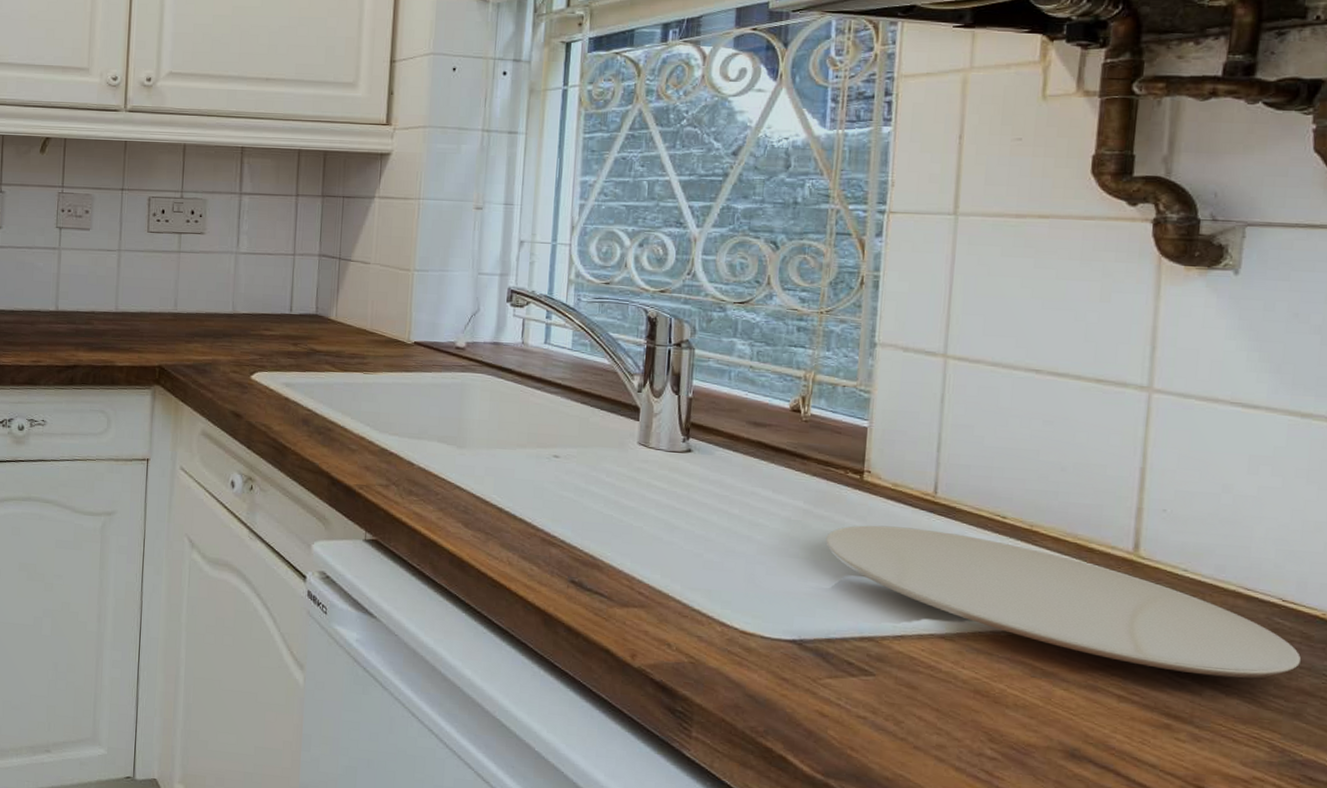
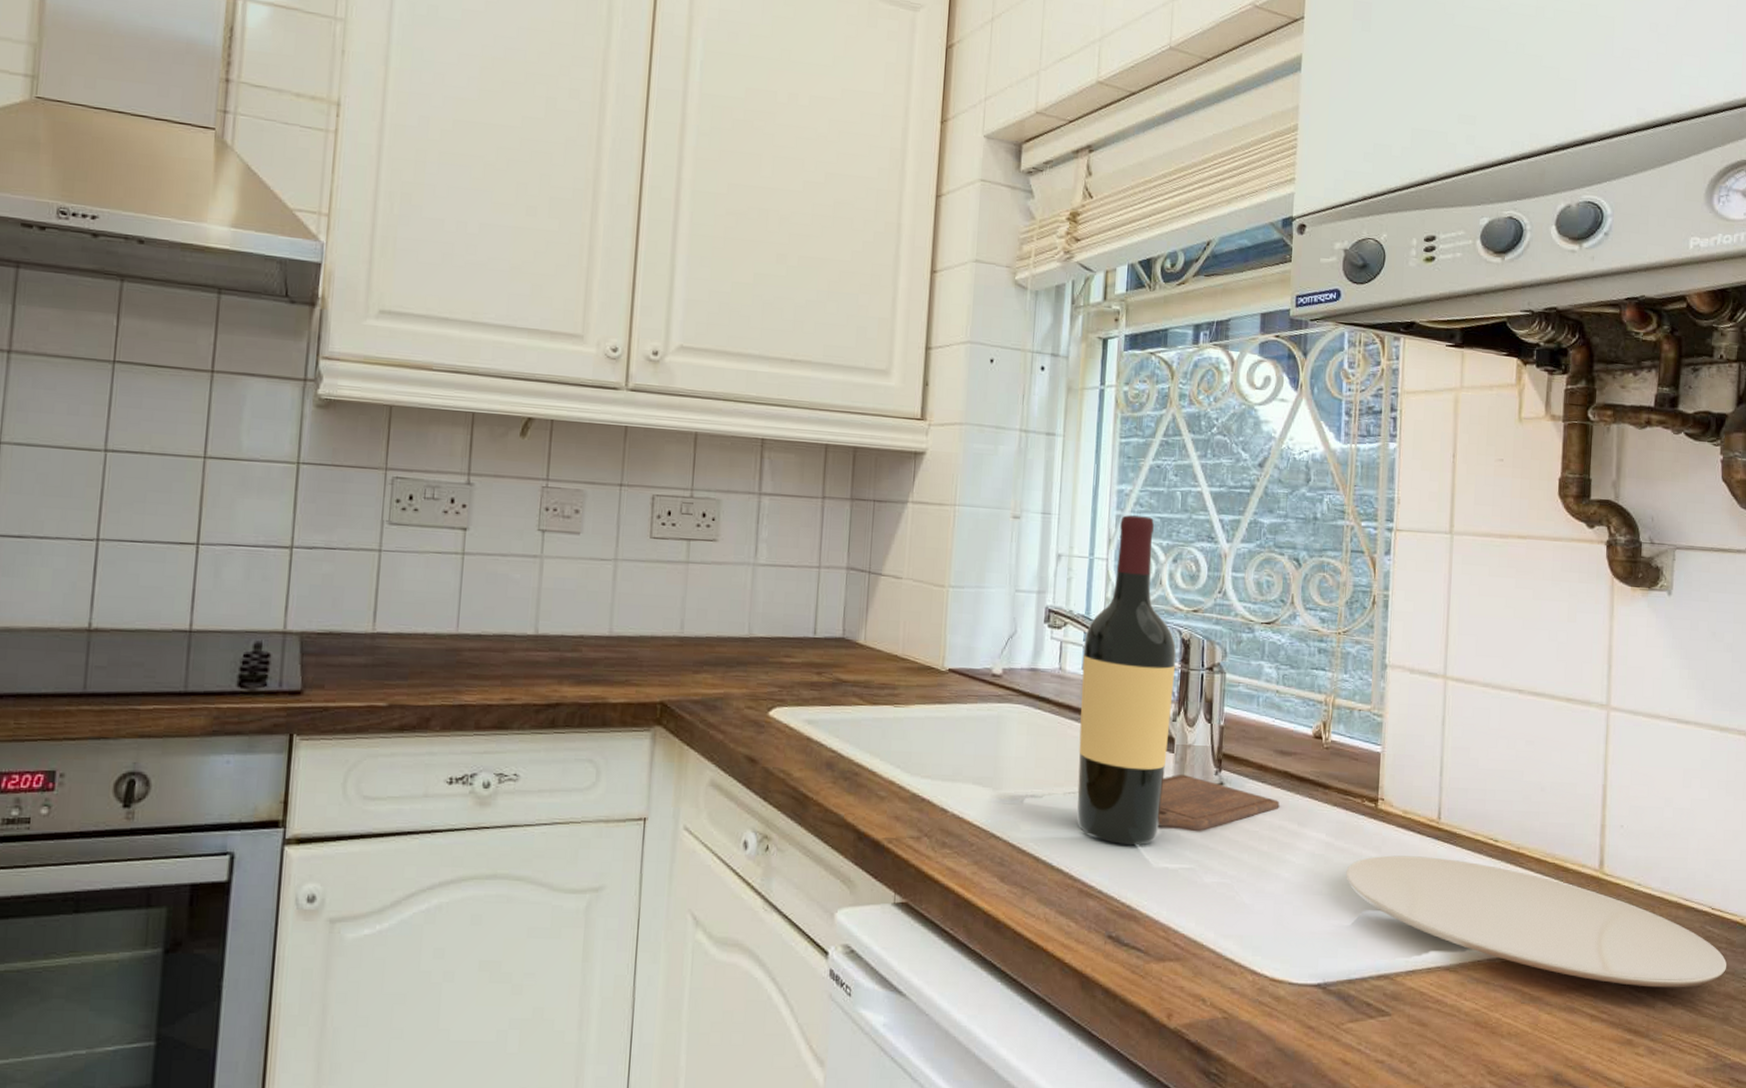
wine bottle: none [539,204,642,502] -> present [1077,515,1177,845]
cutting board: none [622,440,753,492] -> present [1158,774,1280,830]

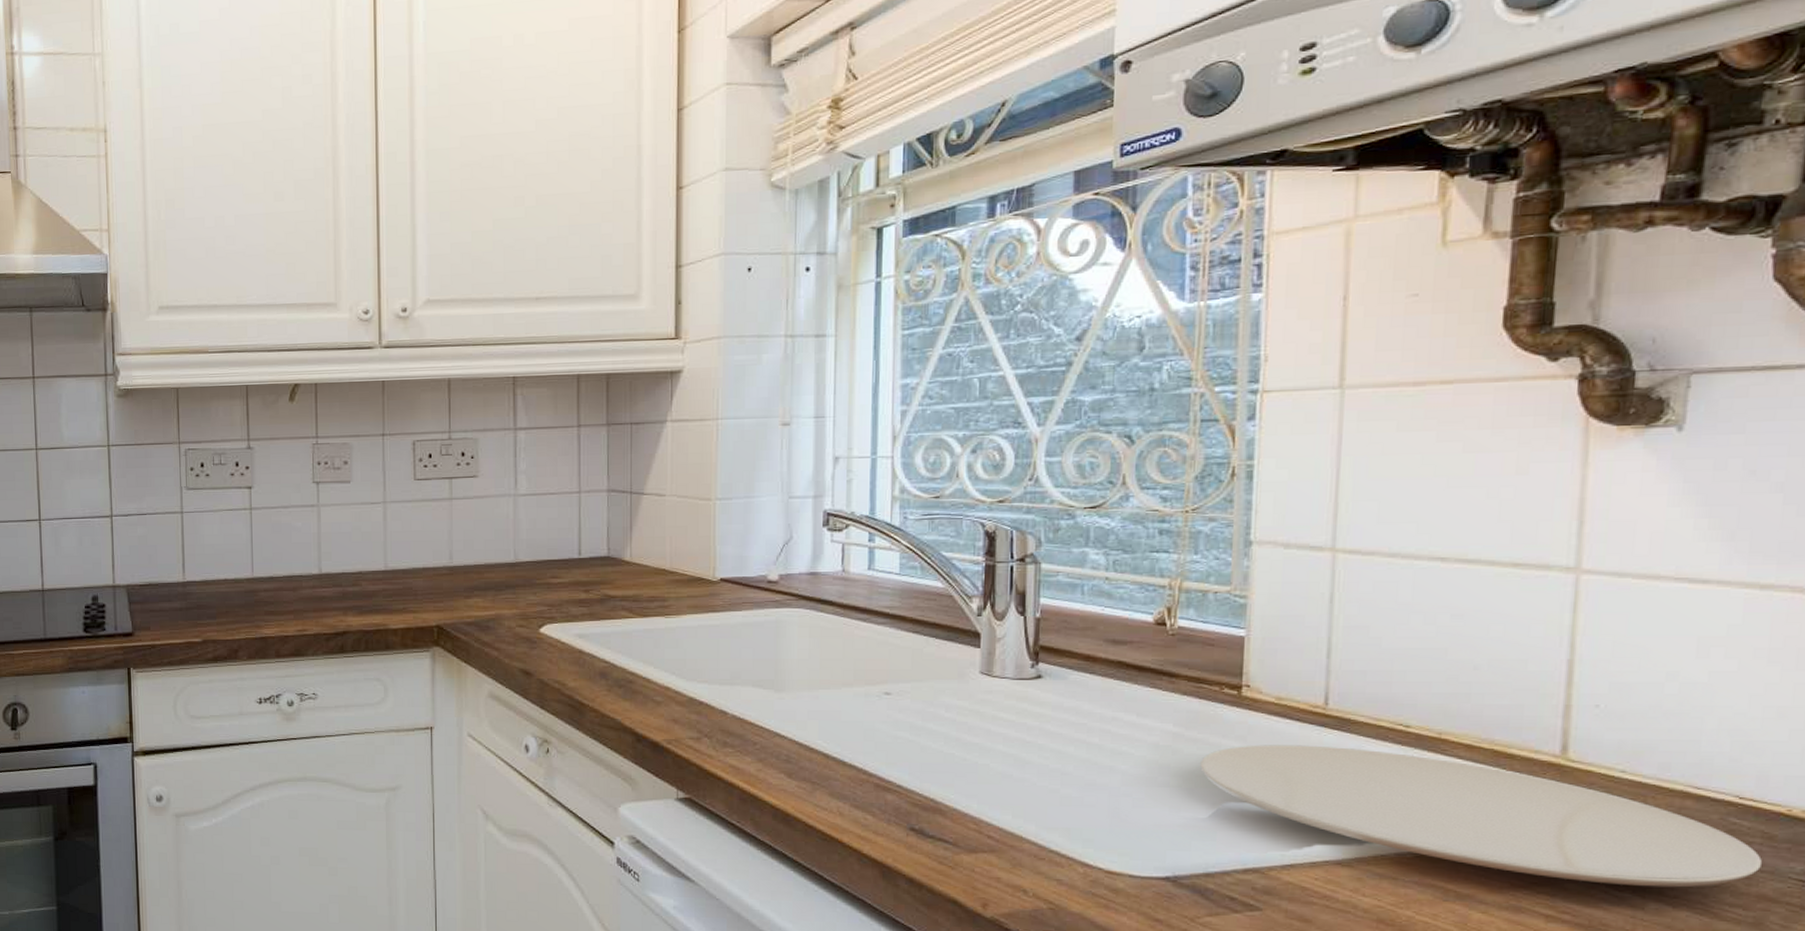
wine bottle: present [1077,515,1177,845] -> none [868,408,980,740]
cutting board: present [1158,774,1280,830] -> none [964,668,1113,724]

